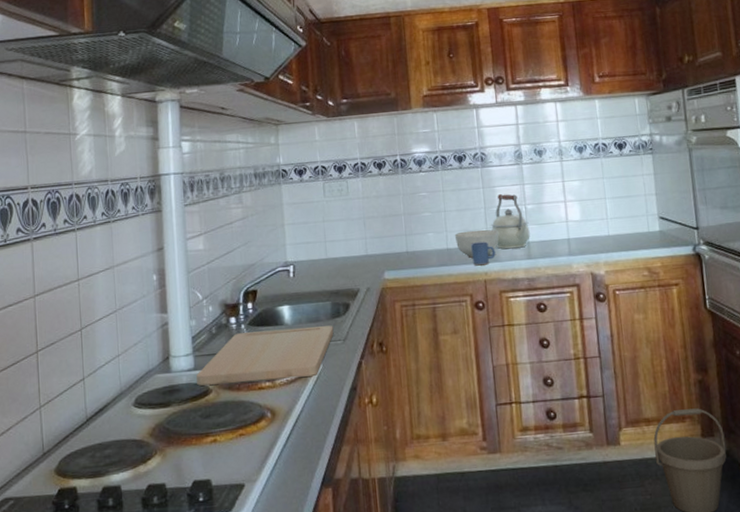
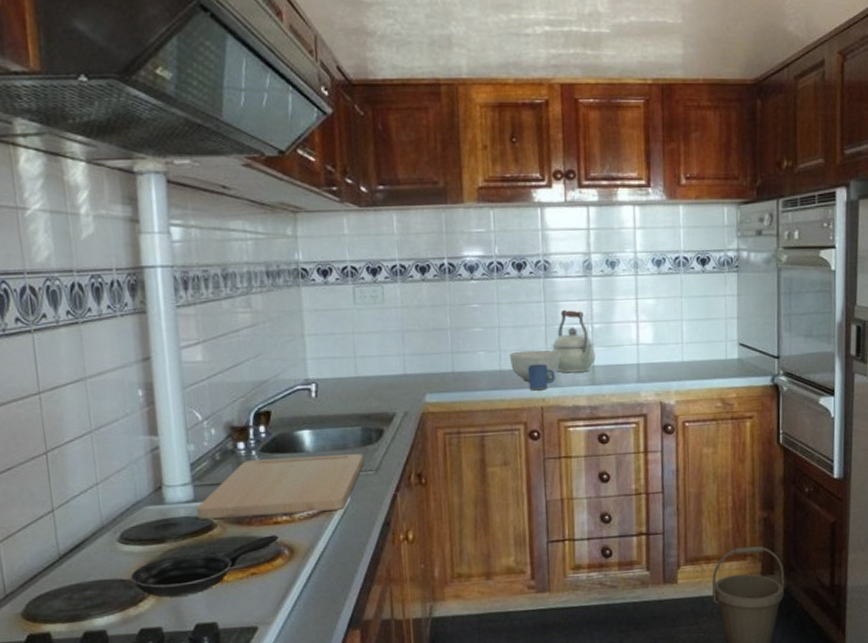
frying pan: none [141,399,263,456] -> present [130,535,280,598]

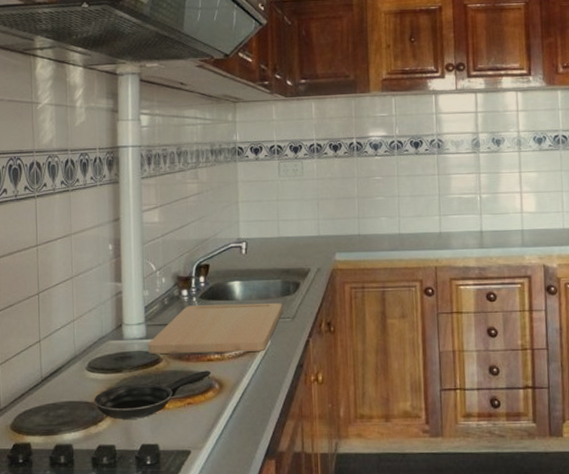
bowl: present [509,350,561,382] -> none [407,216,452,244]
mug: present [528,363,555,391] -> none [423,228,448,252]
kettle: present [552,309,596,373] -> none [444,181,484,237]

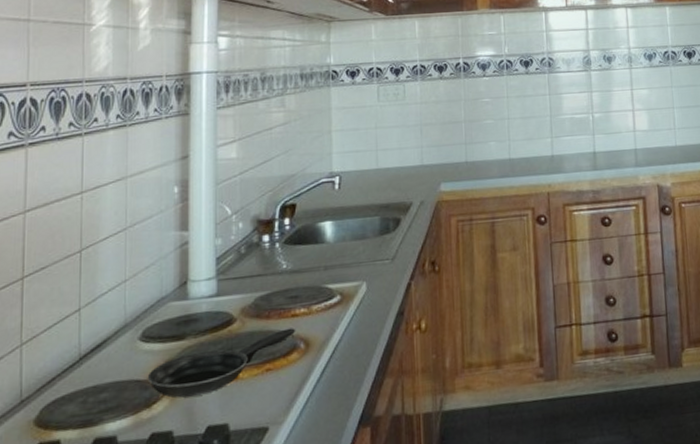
cutting board: present [148,302,283,354] -> none [219,243,381,314]

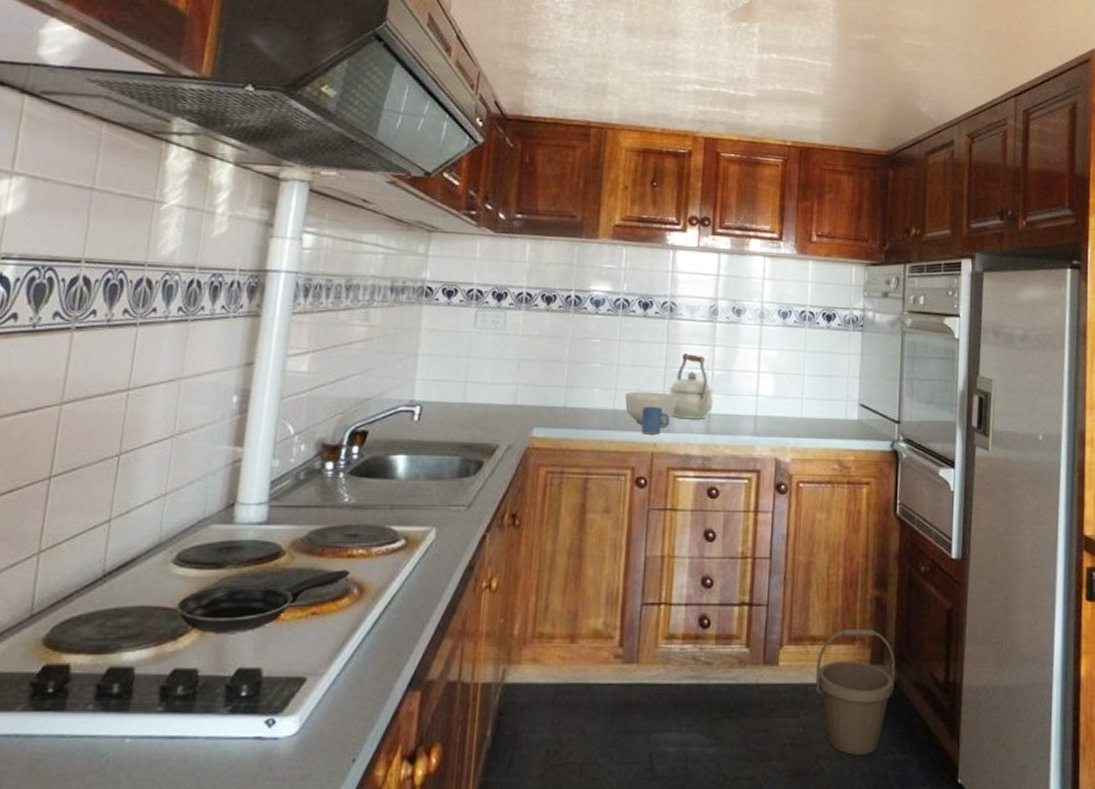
bowl: none [517,138,565,169] -> present [624,391,678,424]
mug: none [535,151,560,177] -> present [641,406,670,435]
kettle: none [556,100,597,160] -> present [669,352,713,420]

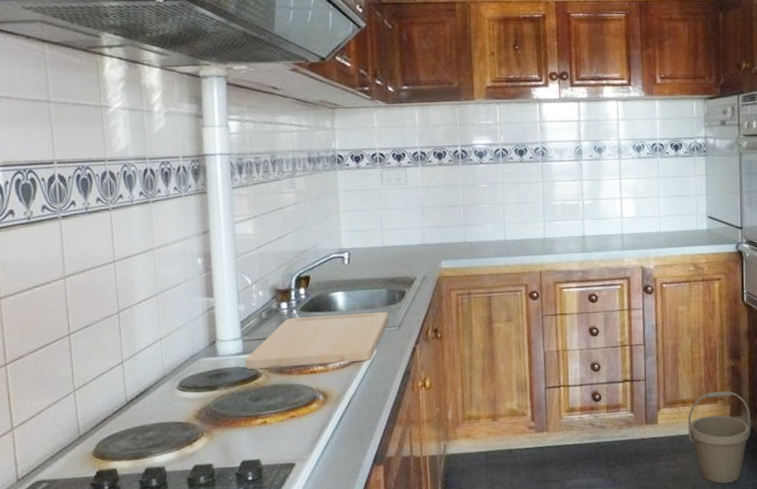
frying pan: present [176,570,351,633] -> none [187,382,315,438]
cutting board: none [266,483,458,548] -> present [245,312,389,370]
bowl: present [624,391,678,424] -> none [512,222,556,250]
mug: present [641,406,670,435] -> none [528,234,552,258]
kettle: present [669,352,713,420] -> none [549,188,586,243]

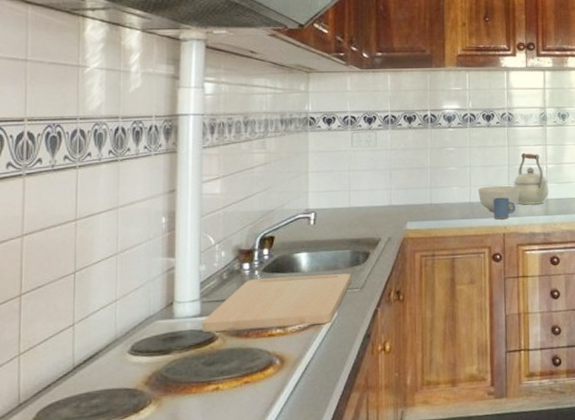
bowl: none [512,222,556,250] -> present [478,185,520,212]
mug: none [528,234,552,258] -> present [493,197,515,220]
kettle: none [549,188,586,243] -> present [513,152,549,205]

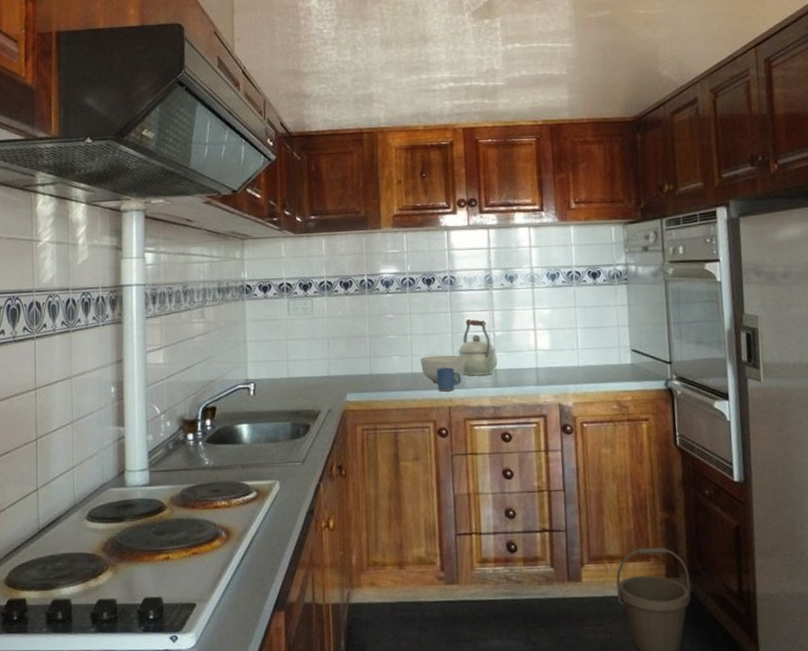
cutting board: present [202,273,351,333] -> none [151,446,293,502]

